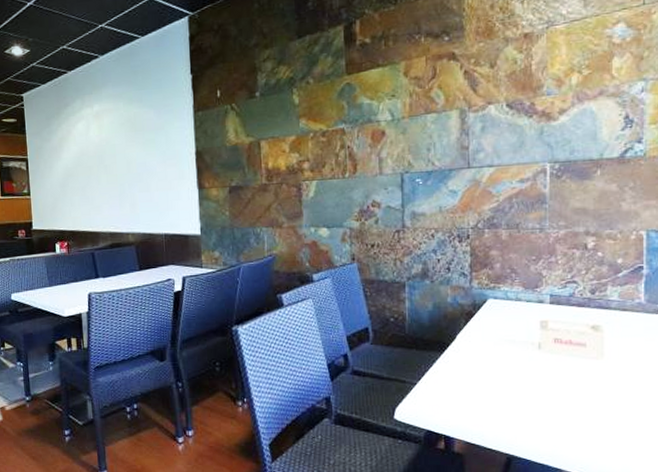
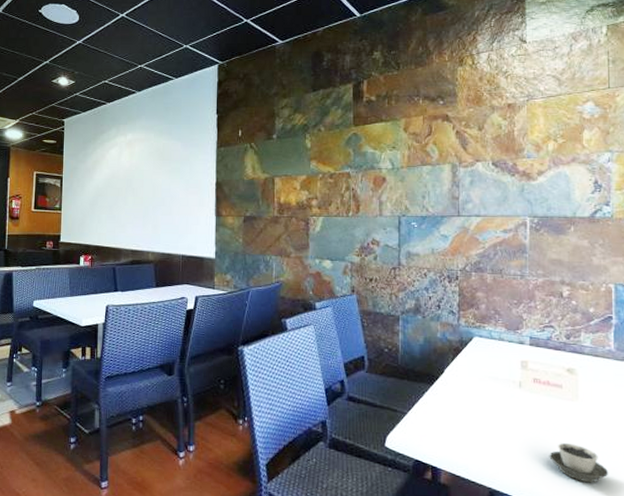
cup: none [571,404,637,443] -> present [549,443,609,483]

